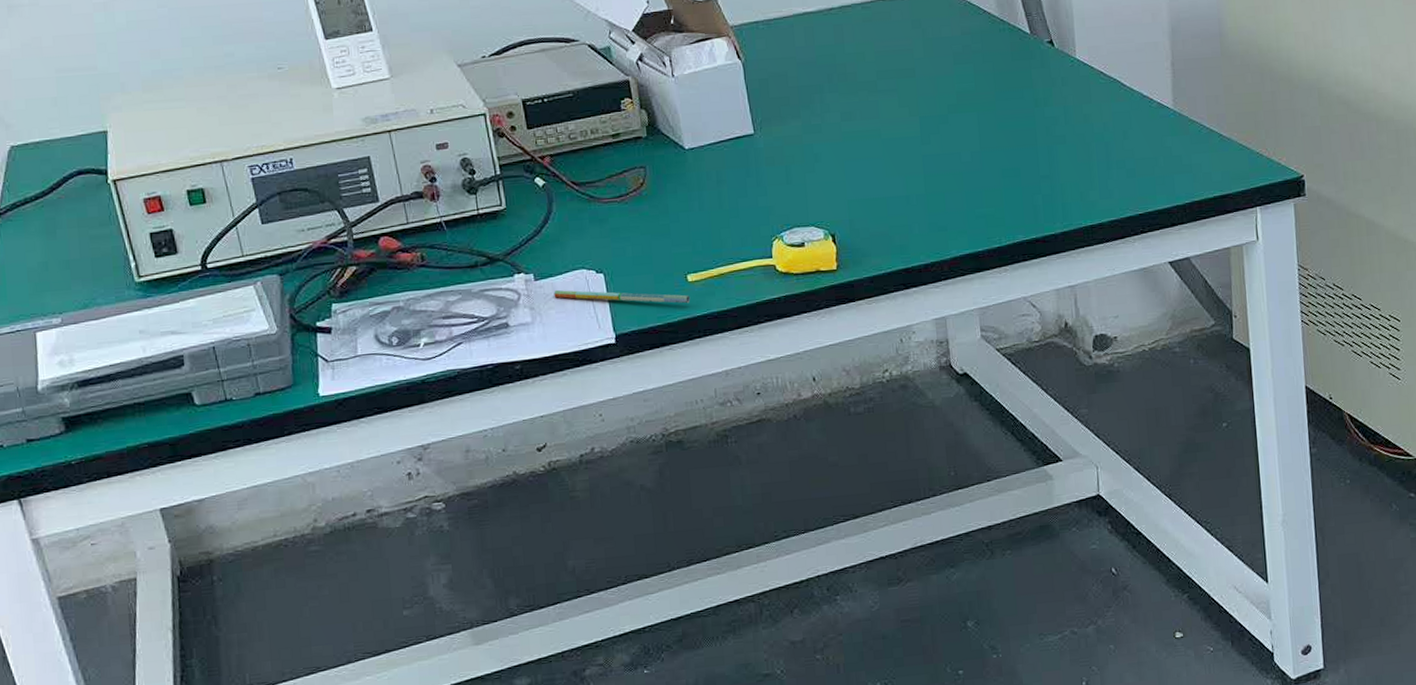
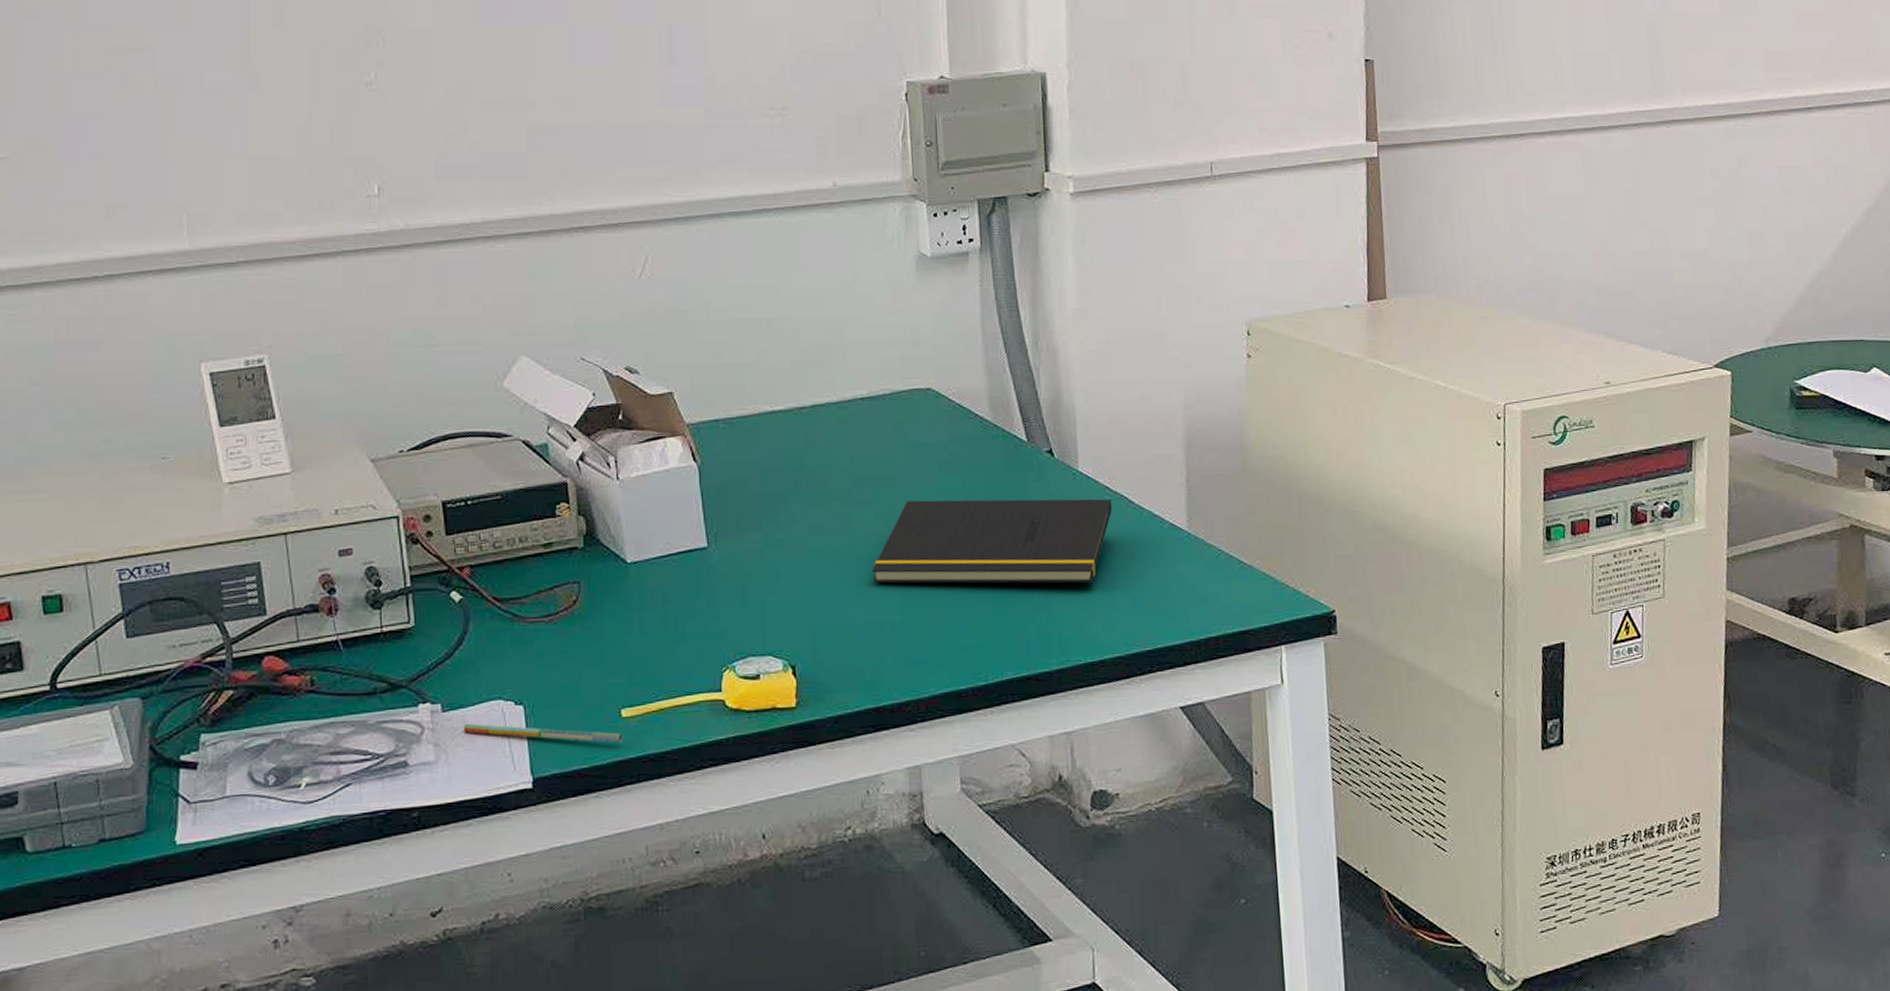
notepad: none [897,82,1107,162] -> present [871,498,1112,584]

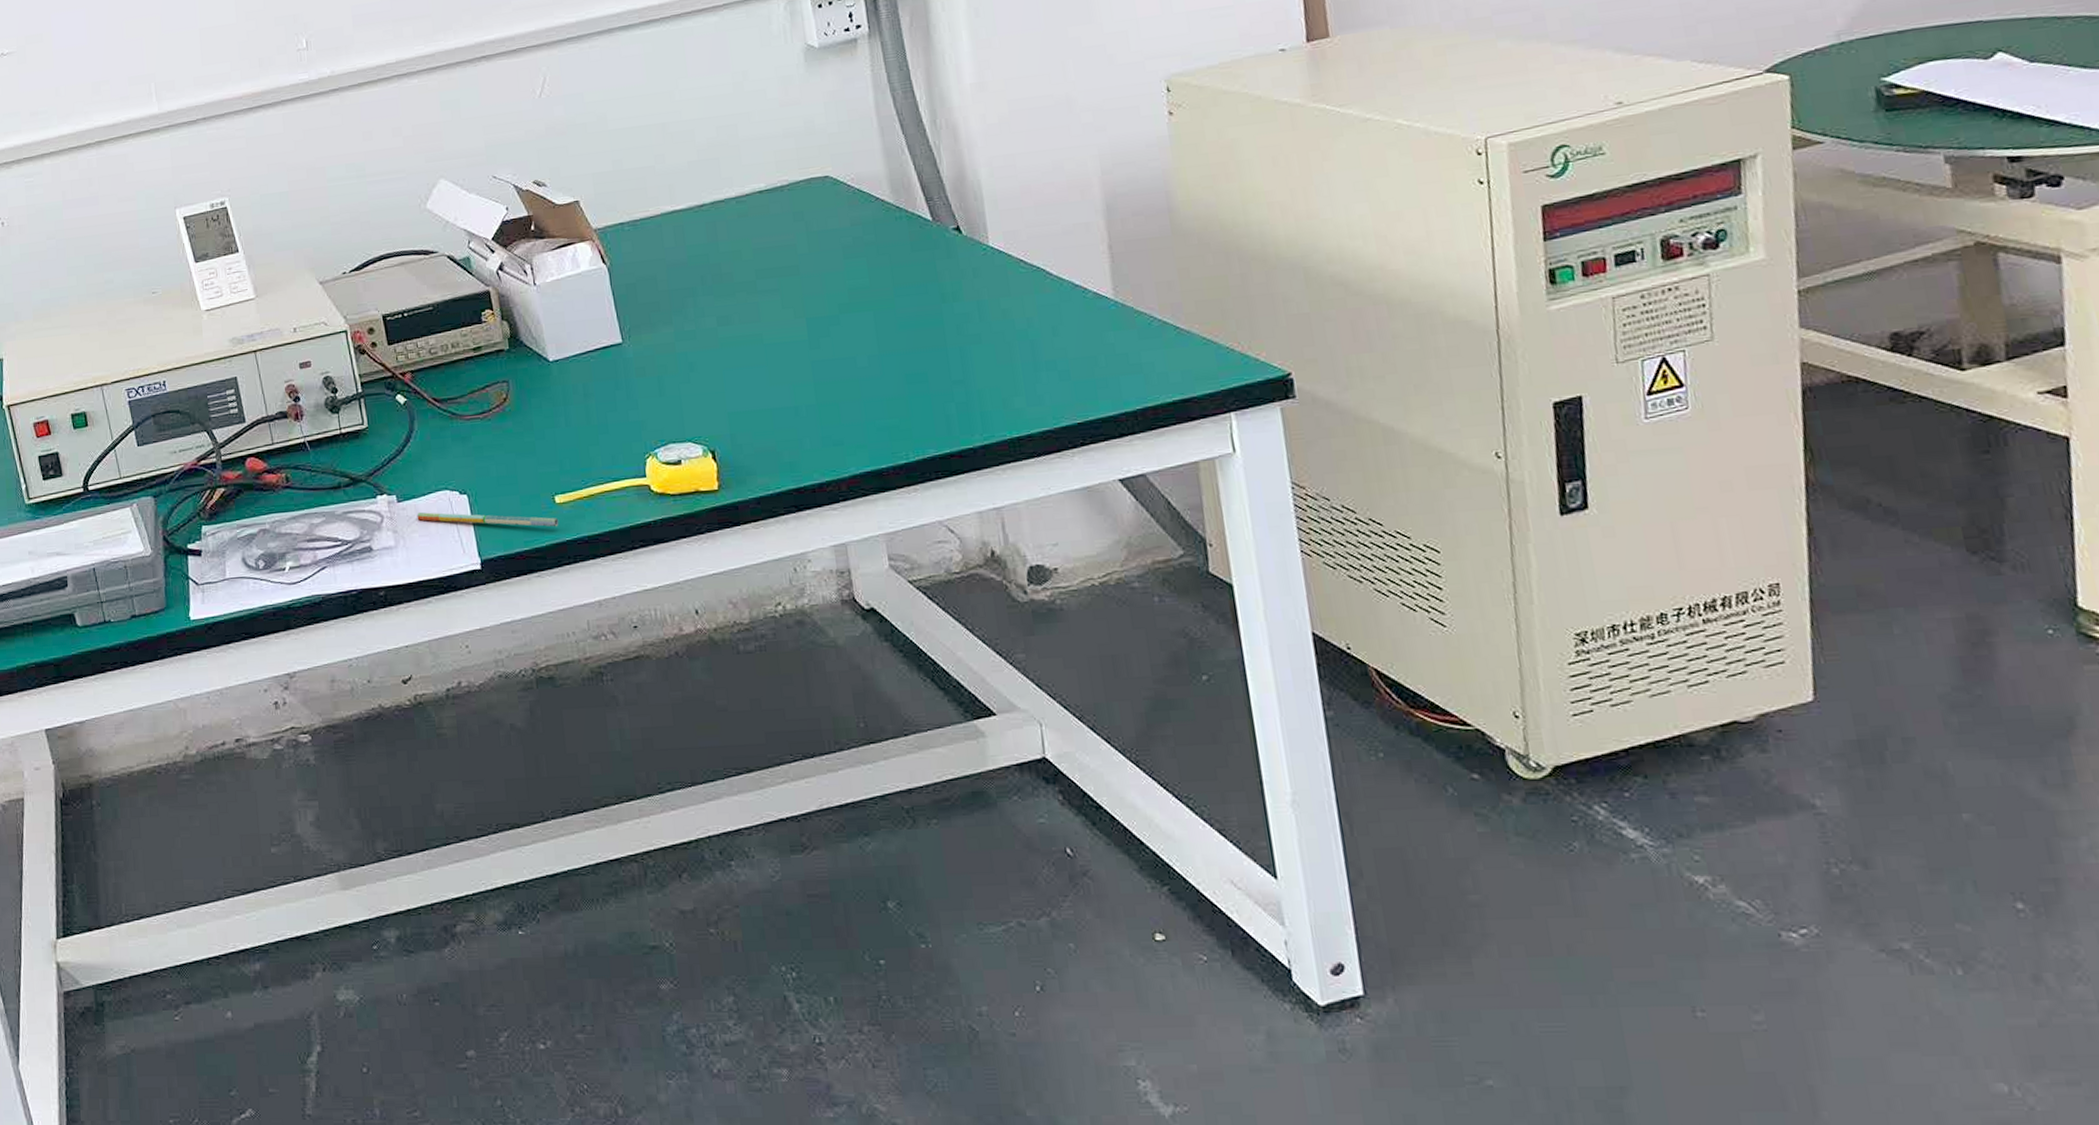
notepad: present [871,498,1112,584] -> none [782,271,1029,369]

